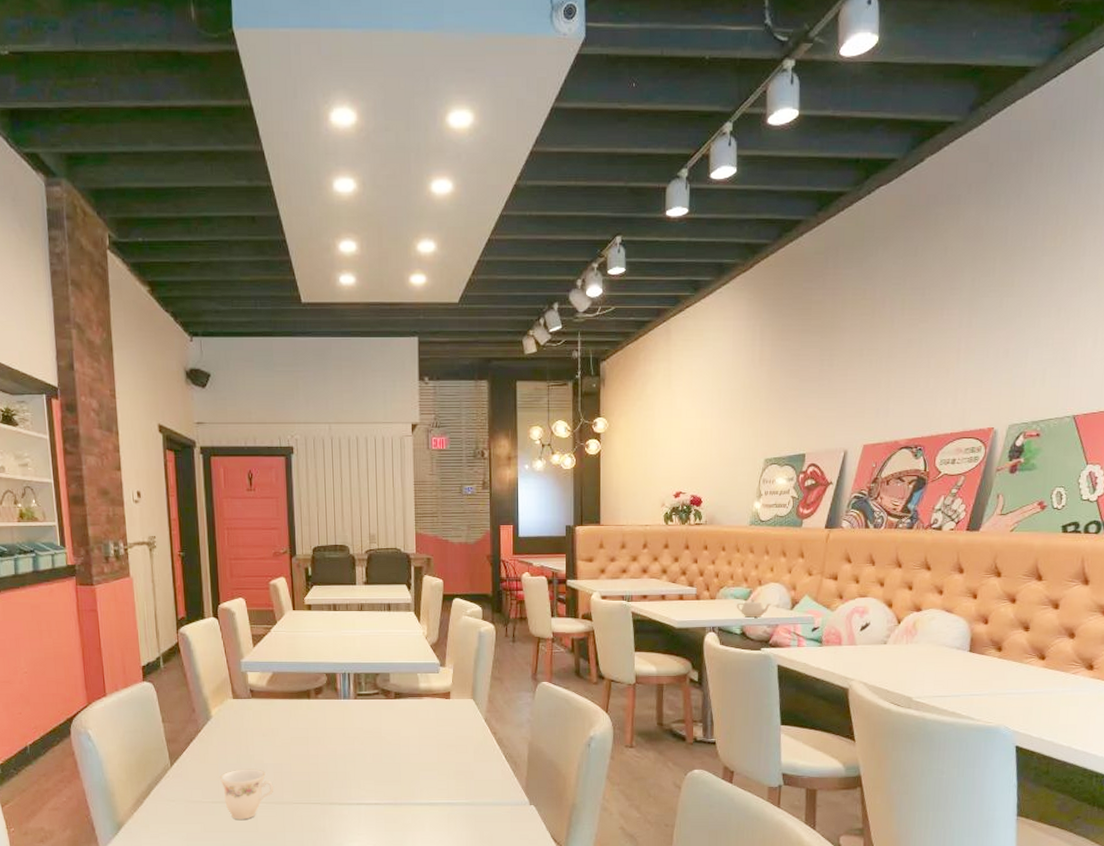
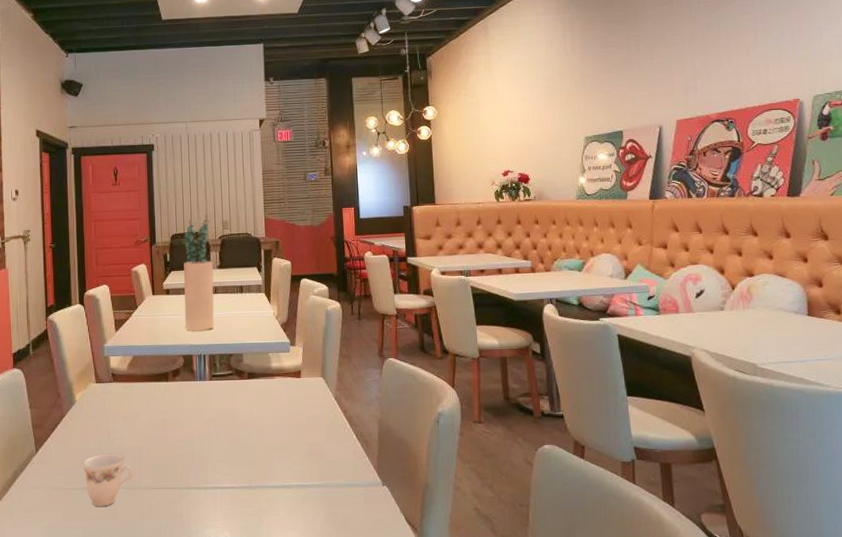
vase: none [327,526,360,649] -> present [184,214,214,331]
teapot: present [736,599,771,618] -> none [571,270,605,288]

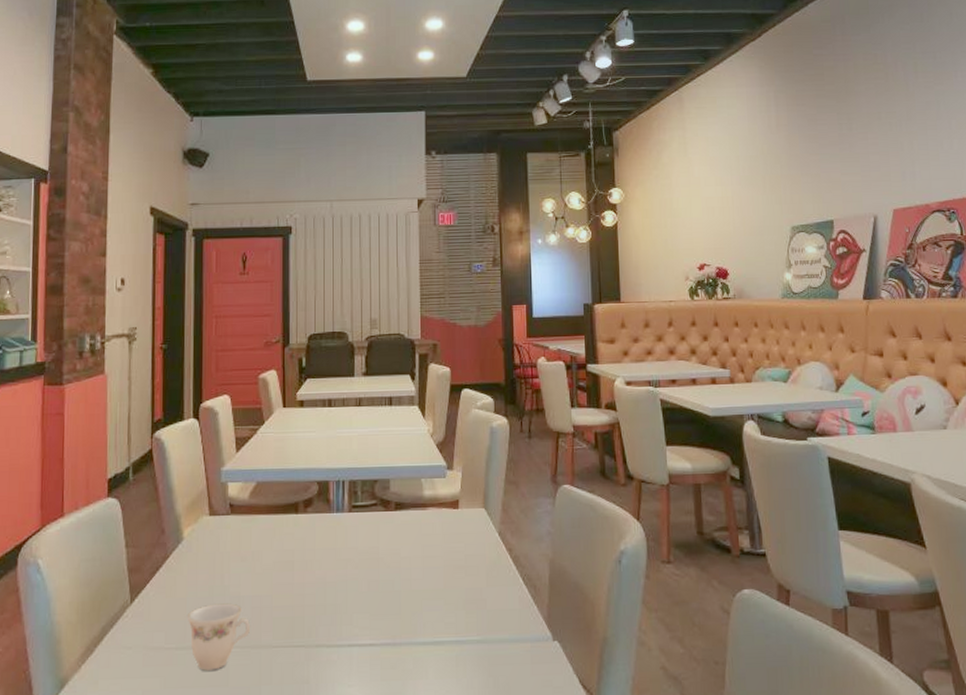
vase: present [184,214,214,331] -> none [321,310,358,452]

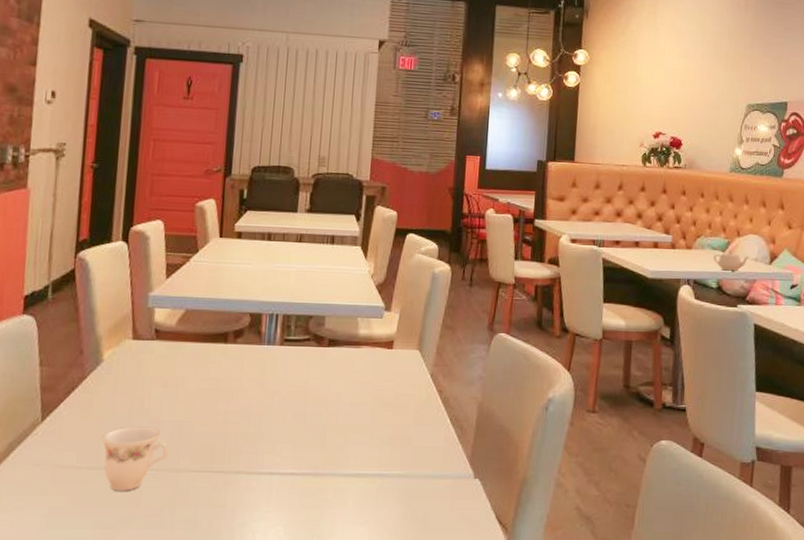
teapot: none [775,381,814,402] -> present [713,251,749,271]

